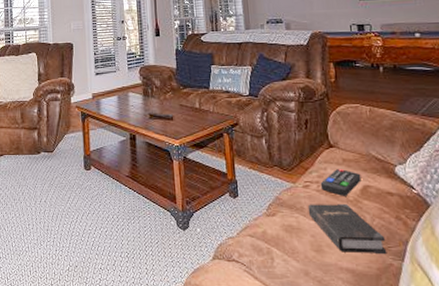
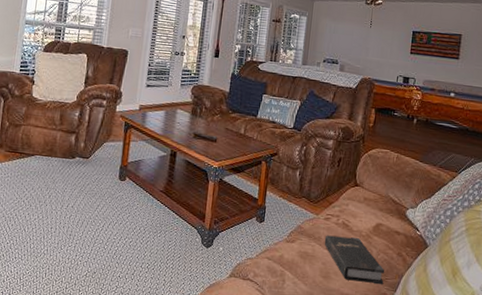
remote control: present [320,168,362,196] -> none [339,205,377,231]

